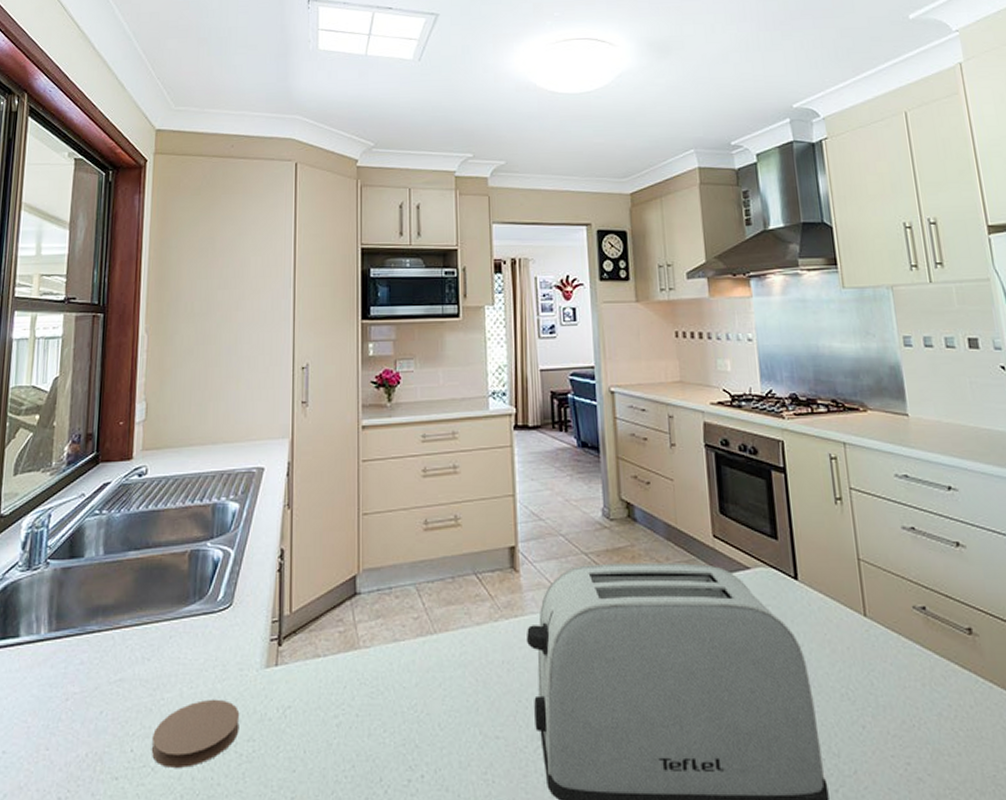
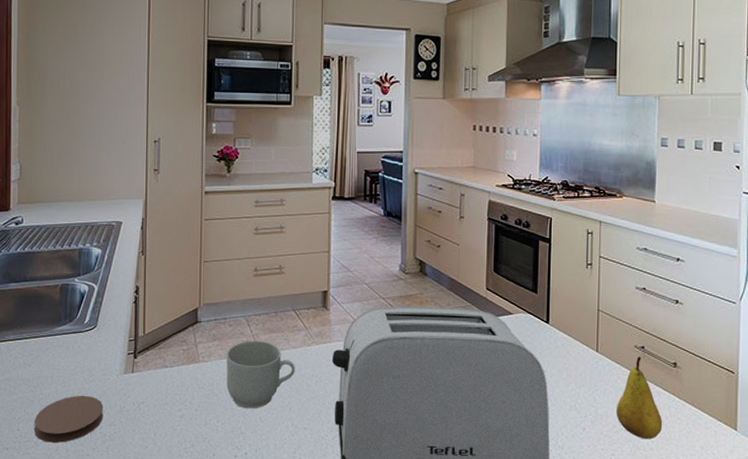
mug: none [393,617,481,712] -> present [226,341,295,409]
fruit: none [902,620,969,740] -> present [616,356,663,440]

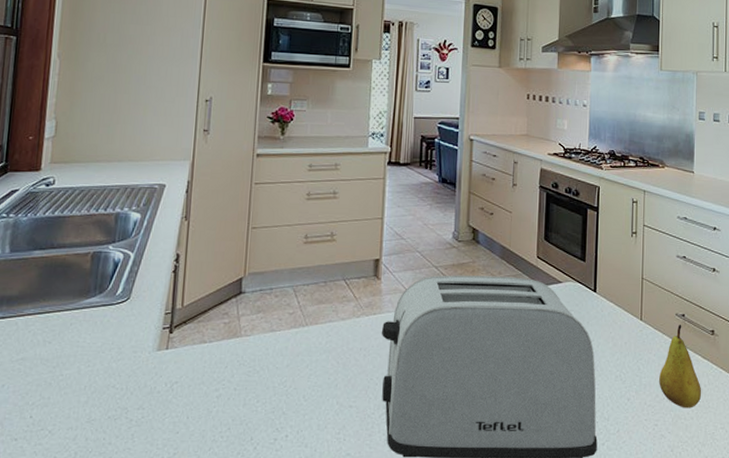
coaster: present [33,395,104,443] -> none [49,375,132,430]
mug: present [226,341,295,409] -> none [269,313,343,387]

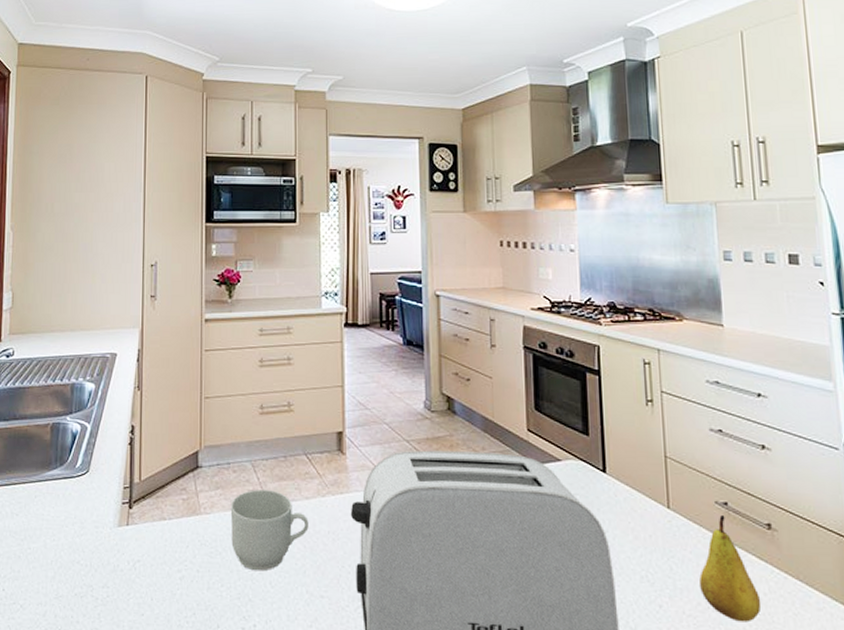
mug: none [269,313,343,387] -> present [230,490,309,572]

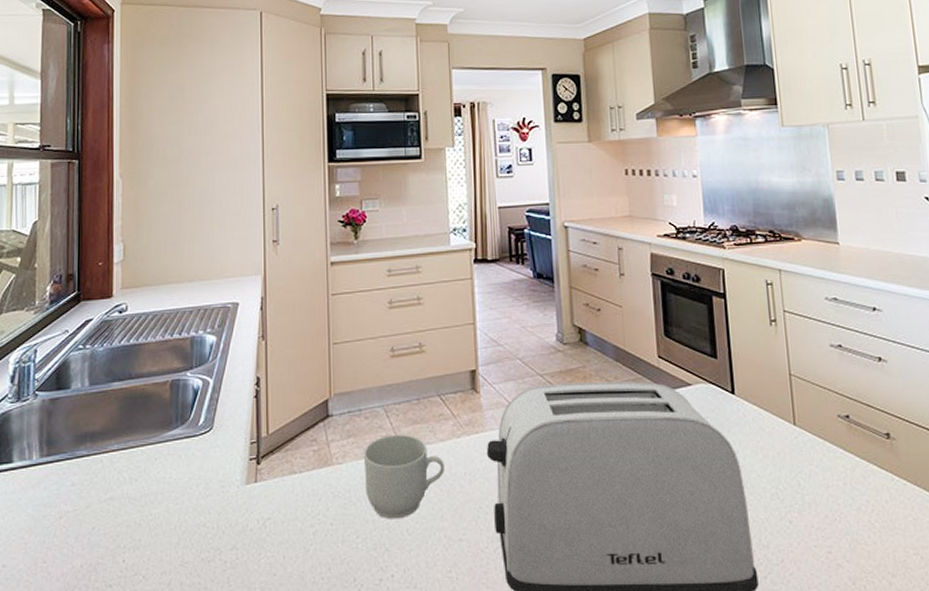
fruit: present [699,514,762,622] -> none [826,427,884,531]

